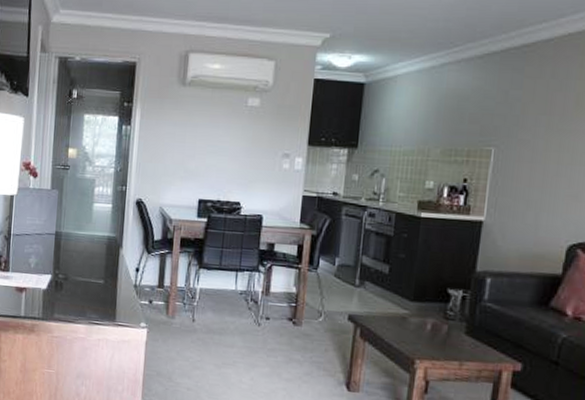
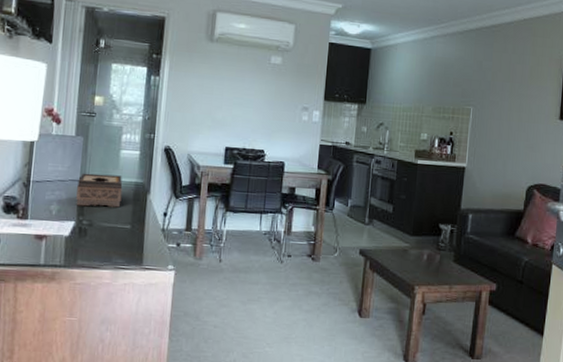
tissue box: none [52,226,96,262] -> present [76,173,123,208]

